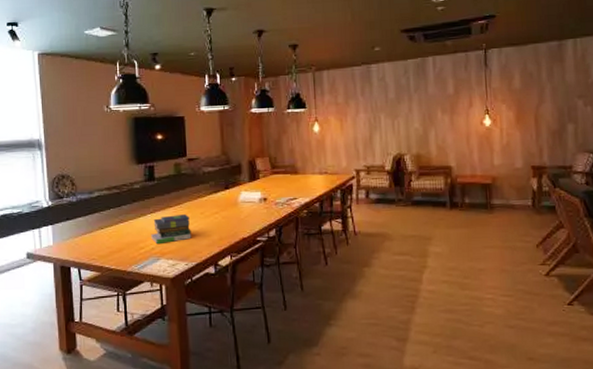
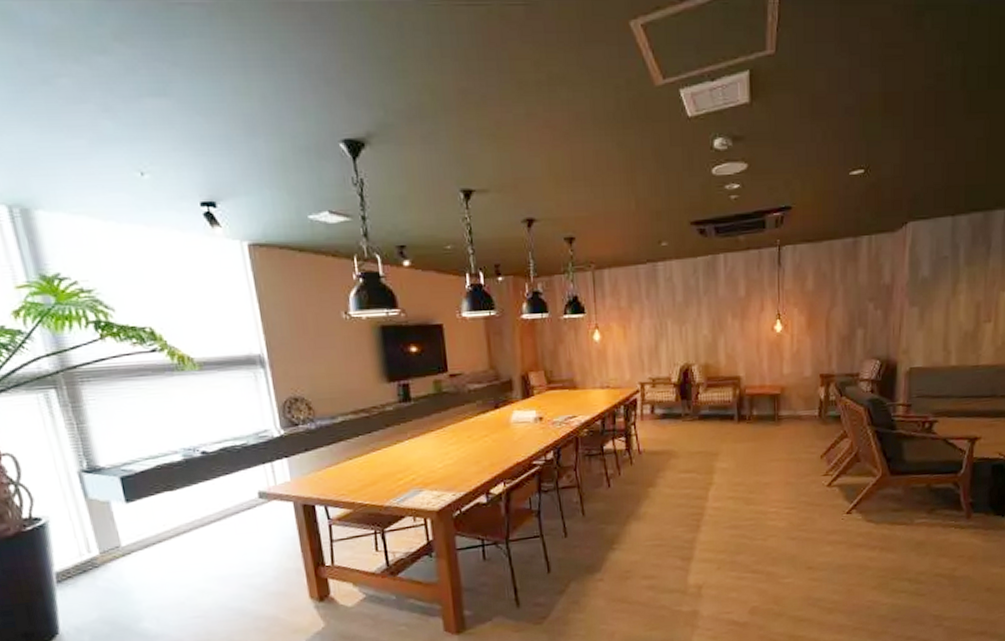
books: present [150,214,192,245] -> none [409,439,458,475]

